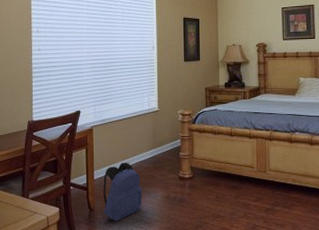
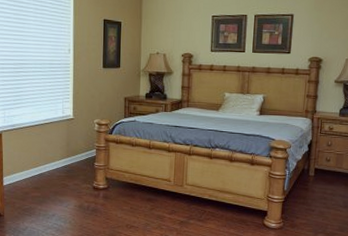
backpack: present [103,162,142,221] -> none [13,169,54,228]

